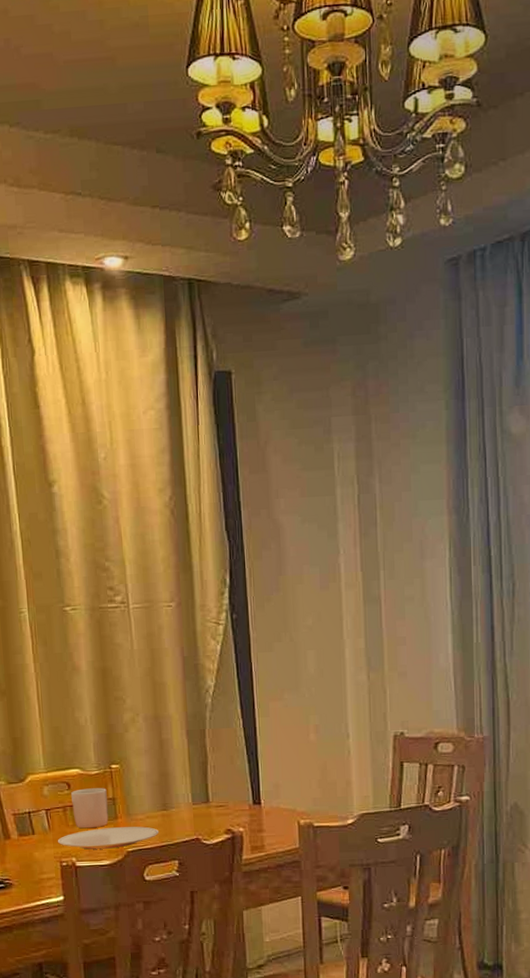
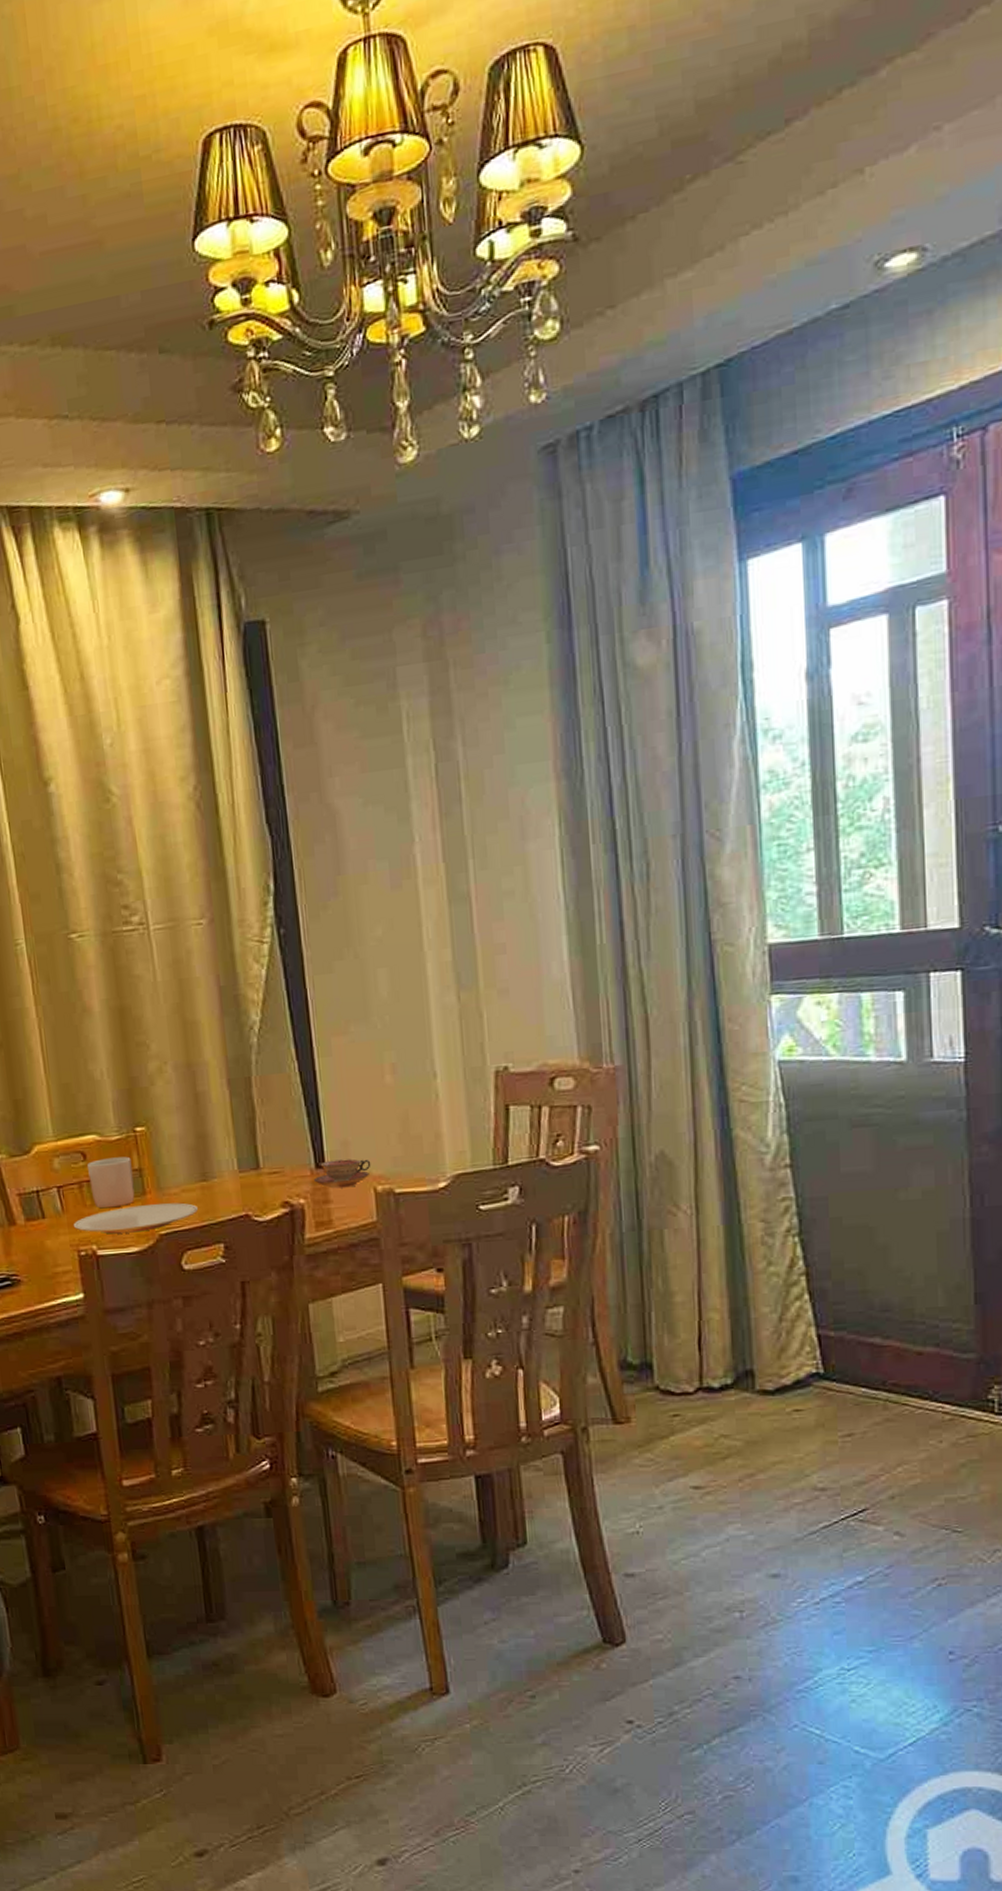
teacup: none [252,798,296,821] -> present [314,1159,371,1189]

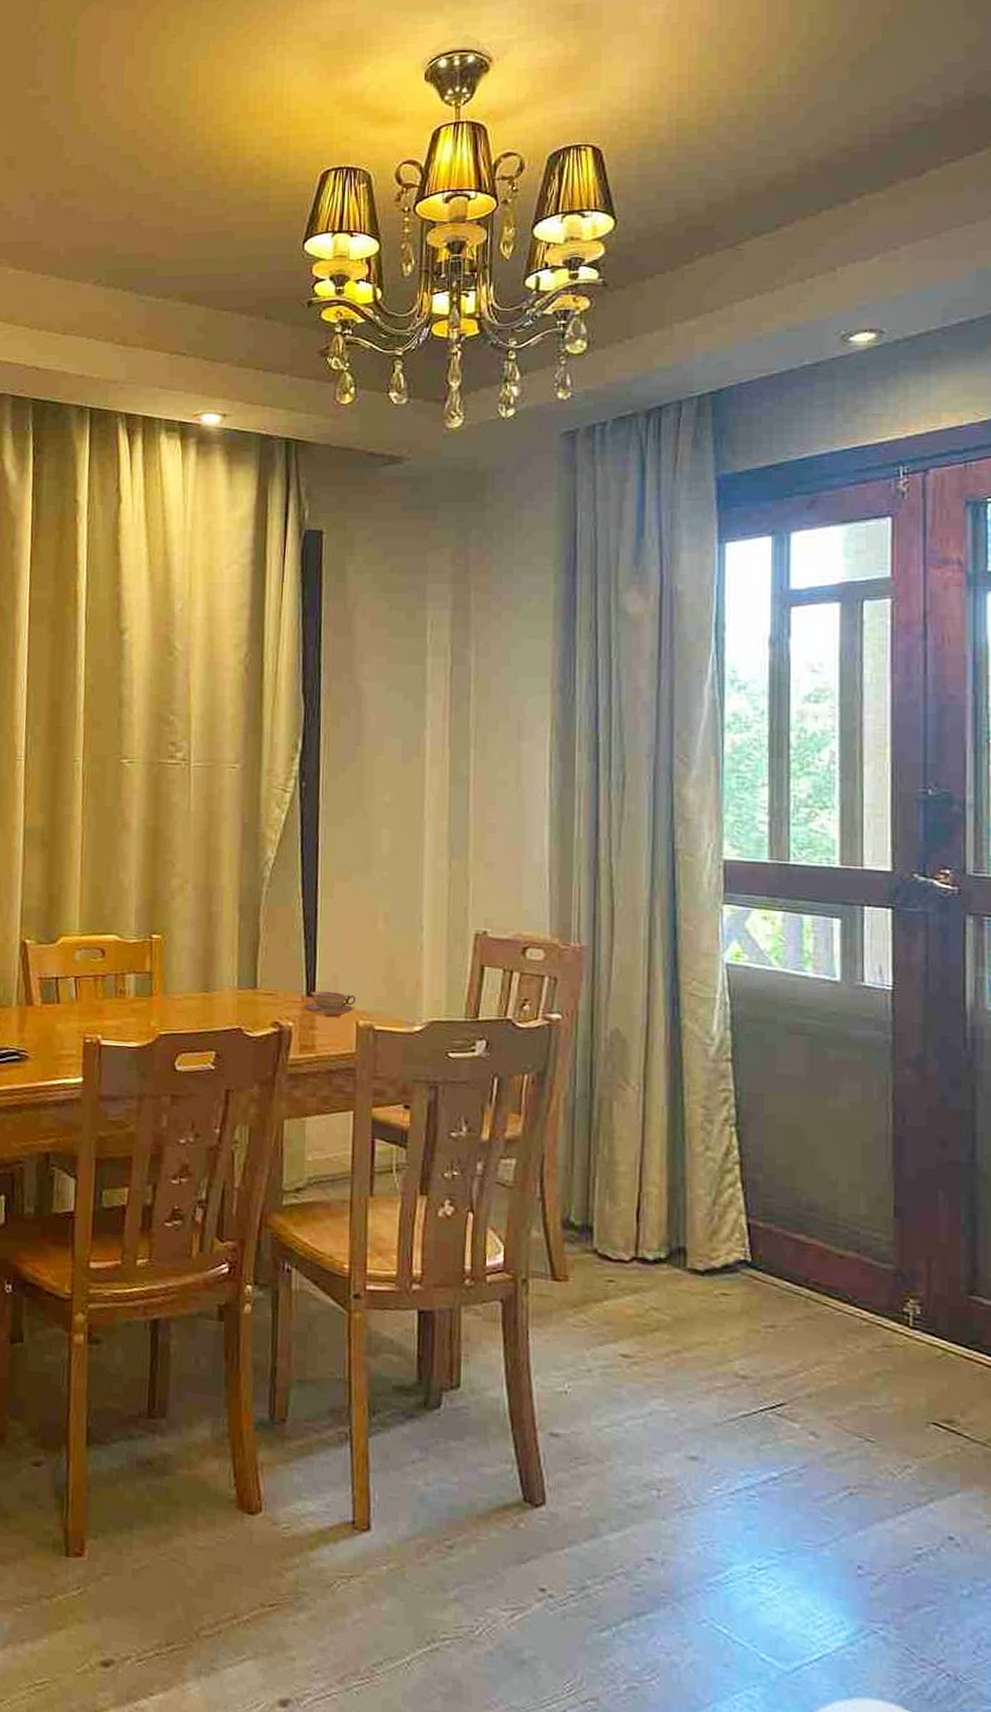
plate: present [73,1202,199,1234] -> none [83,1004,198,1030]
mug: present [88,1156,135,1209] -> none [104,958,144,1004]

